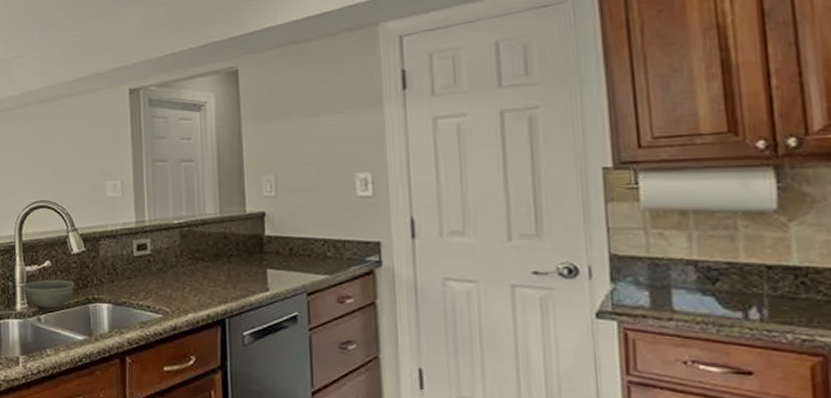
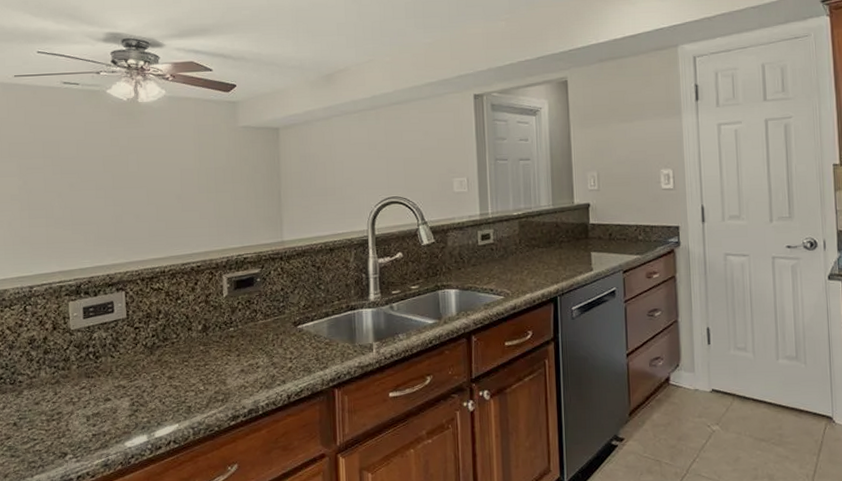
bowl: present [21,280,75,311] -> none [374,269,425,300]

